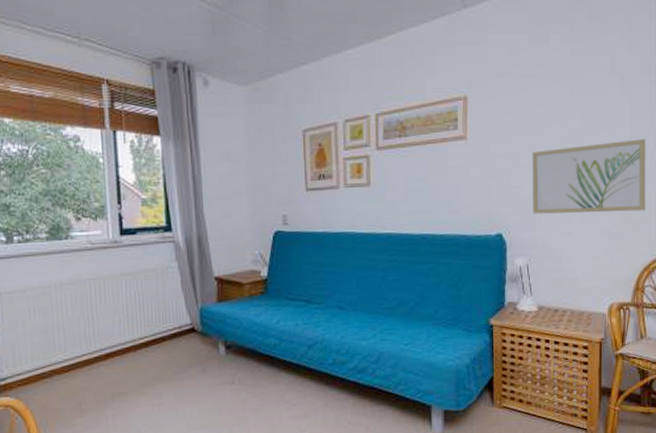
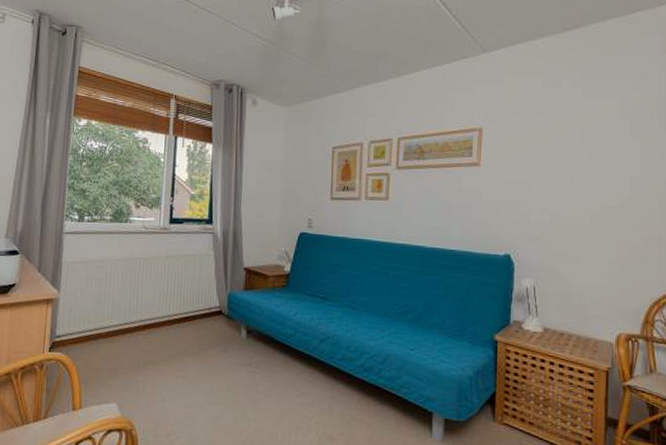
wall art: present [532,139,646,214] -> none [541,178,656,246]

